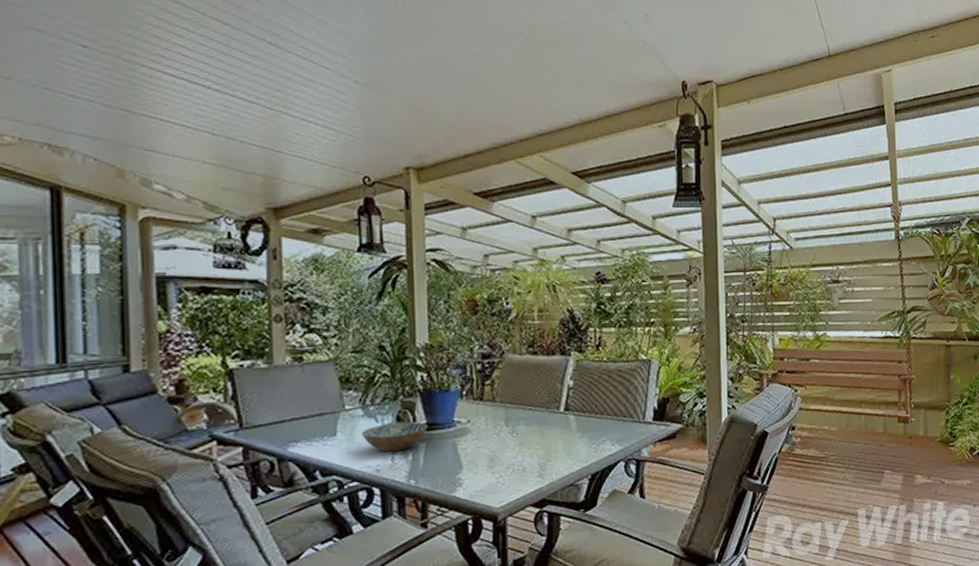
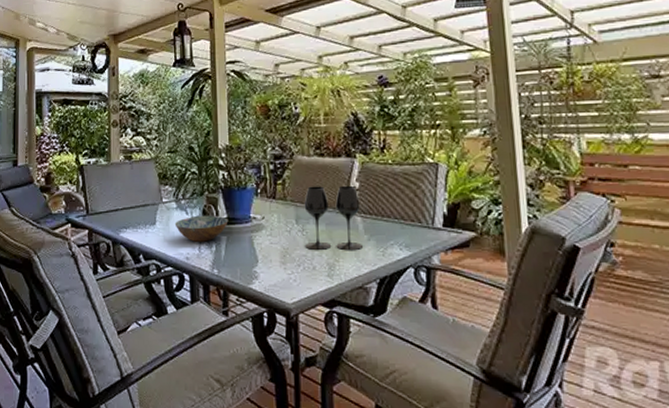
wine glass: none [514,384,575,451] -> present [304,185,362,251]

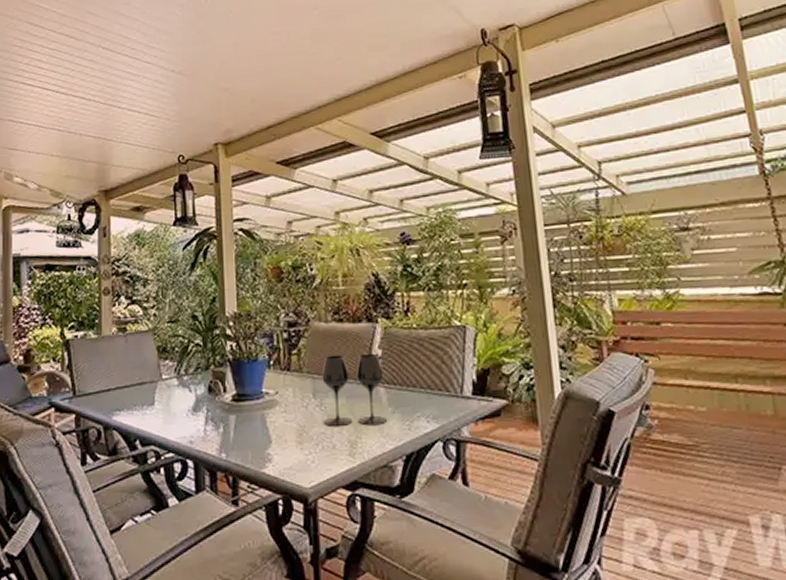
bowl: present [174,215,229,242] -> none [176,392,238,423]

